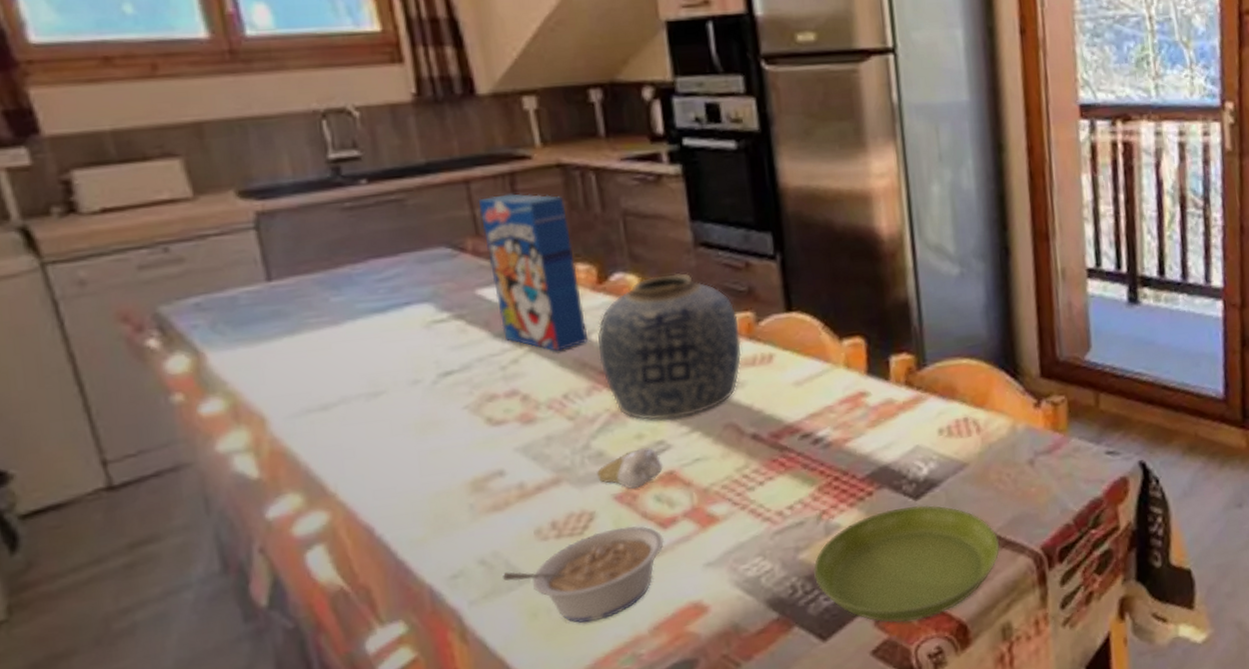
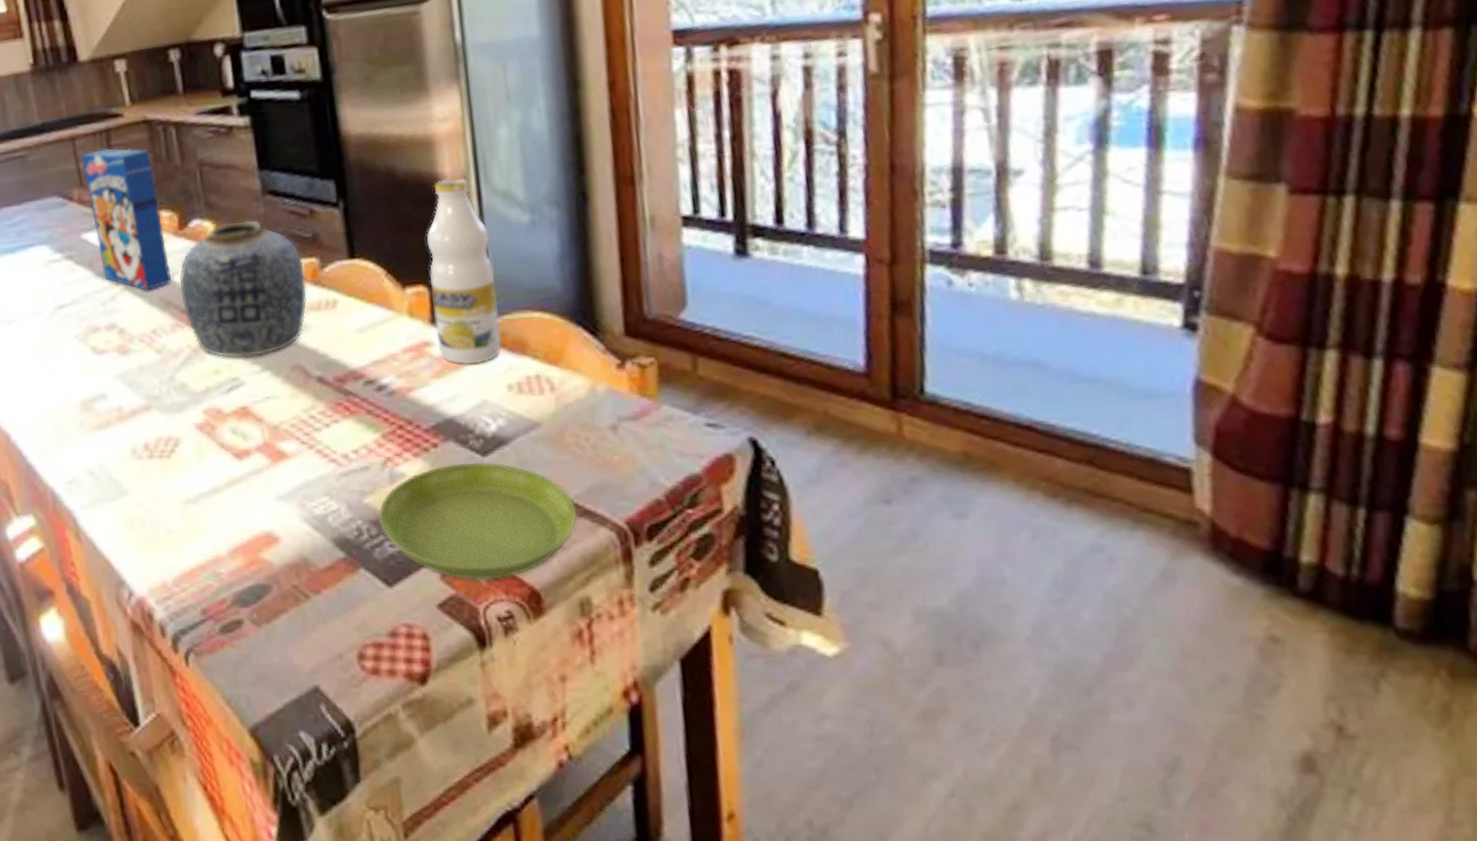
legume: present [502,526,664,623] -> none [106,454,239,538]
tooth: present [597,447,663,490] -> none [181,383,238,421]
milk bottle: none [864,231,934,413] -> present [427,177,502,365]

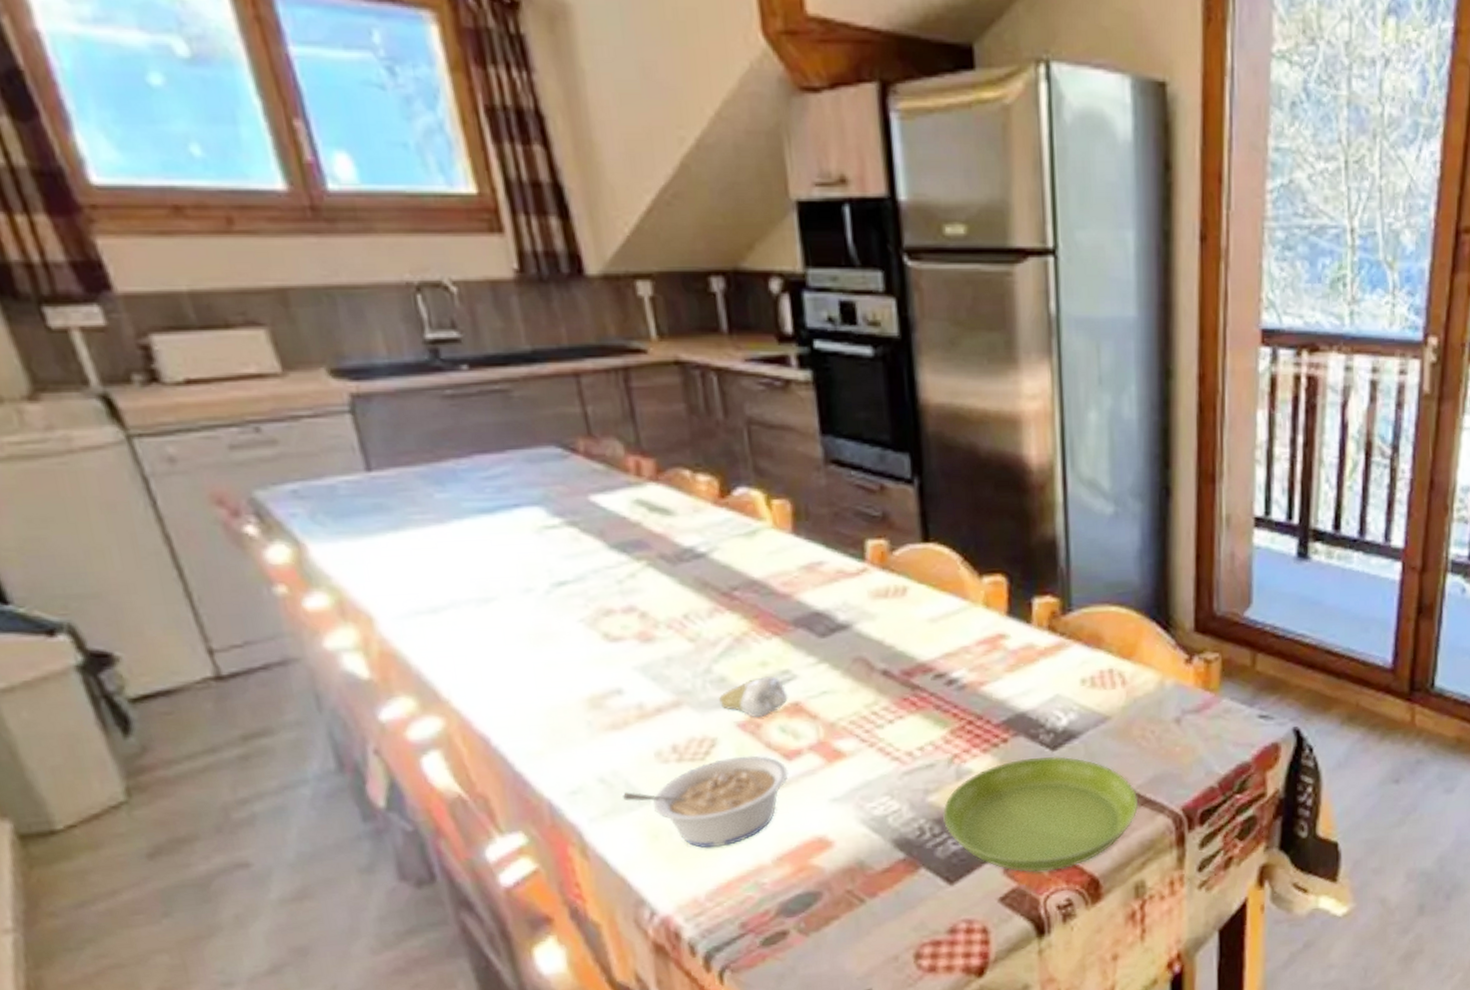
cereal box: present [81,148,171,291] -> none [589,391,709,569]
legume: none [106,454,239,538] -> present [621,755,788,849]
vase: present [180,219,308,359] -> none [720,491,874,649]
tooth: none [181,383,238,421] -> present [719,676,788,719]
milk bottle: present [427,177,502,365] -> none [1008,462,1078,659]

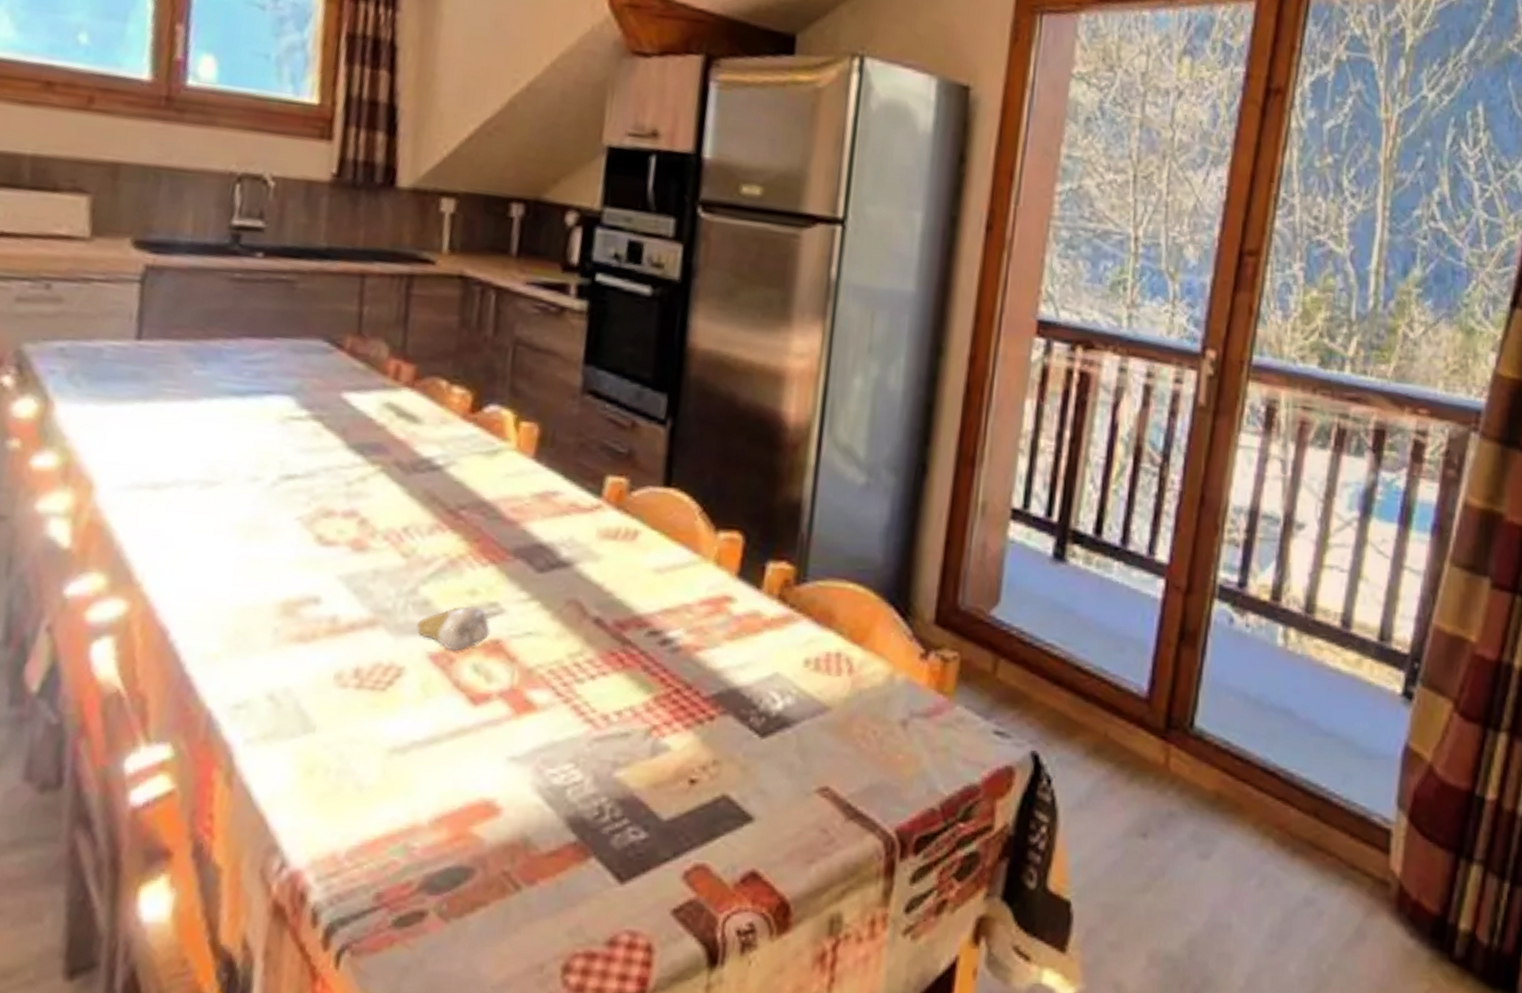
legume: present [621,755,788,849] -> none [287,691,471,796]
saucer: present [943,756,1139,873] -> none [627,741,849,885]

